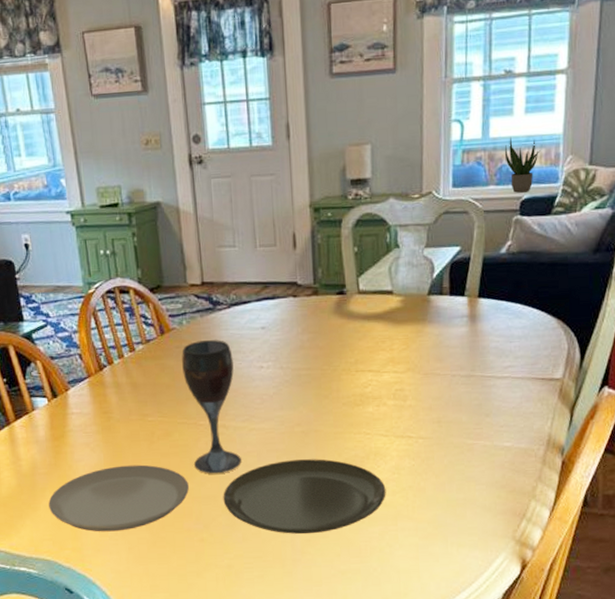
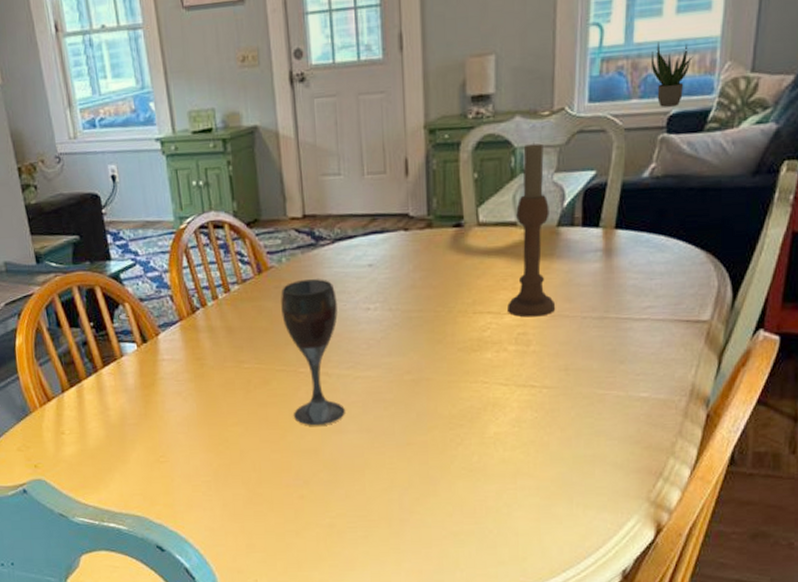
plate: present [48,464,189,532] -> none [138,415,288,487]
plate: present [223,459,386,534] -> none [324,410,505,492]
candlestick: none [386,221,429,375] -> present [507,142,556,317]

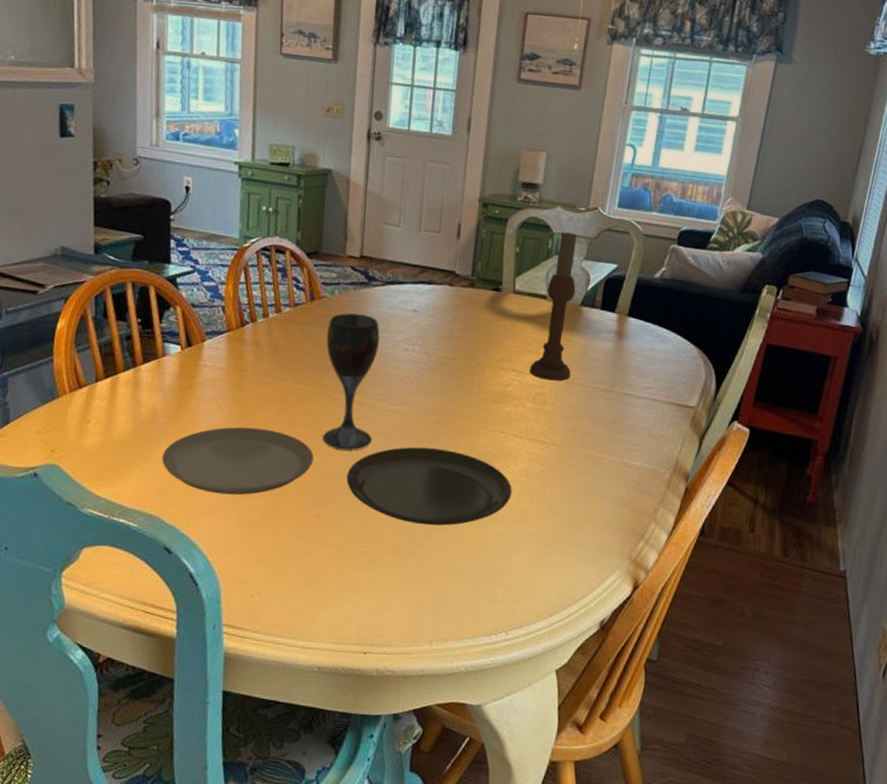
plate: none [138,415,288,487] -> present [162,427,314,495]
plate: none [324,410,505,492] -> present [346,446,512,526]
potted plant: present [650,42,693,108] -> none [670,170,704,225]

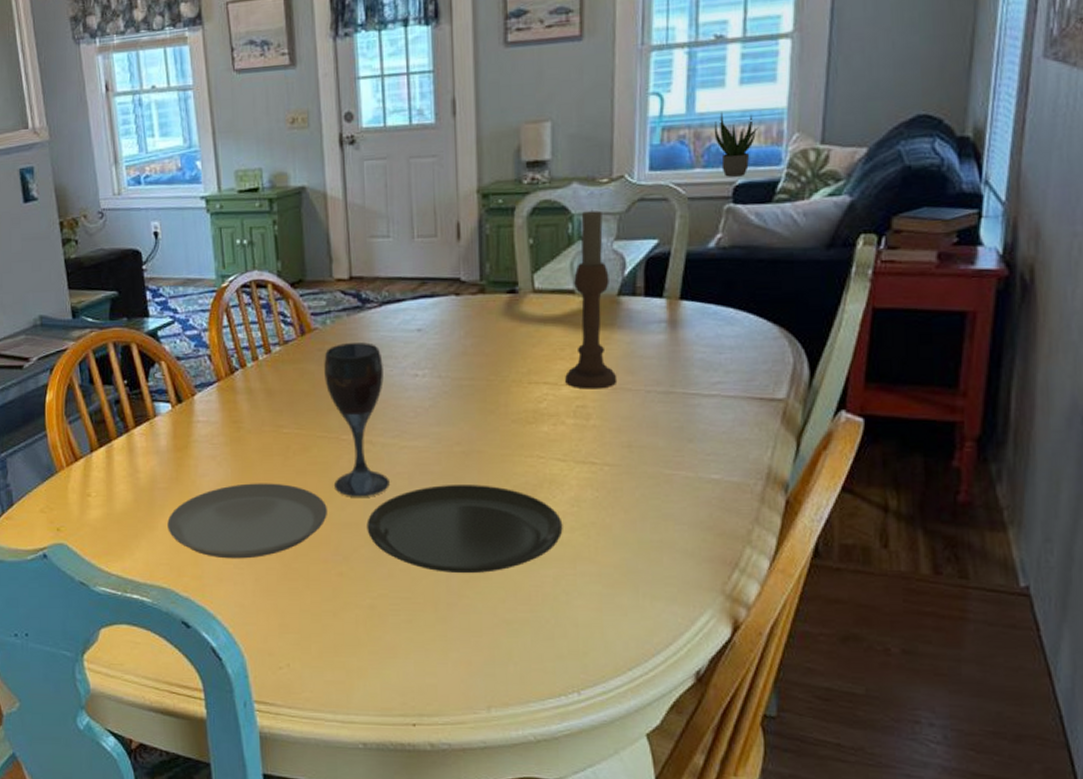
potted plant: none [670,170,704,225] -> present [713,112,759,178]

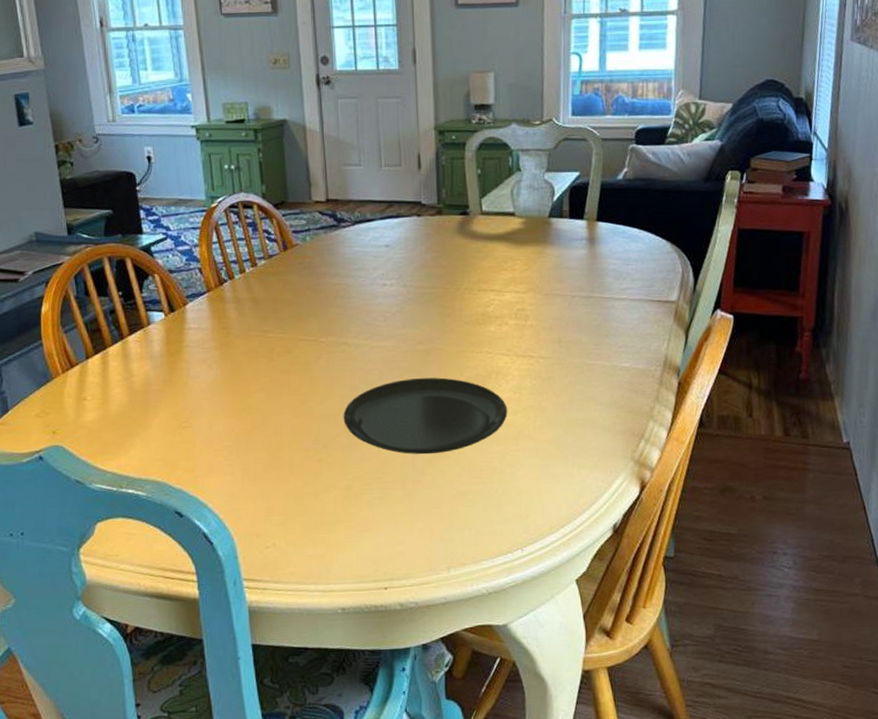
plate: present [167,483,327,559] -> none [161,382,308,452]
cup: present [324,341,389,497] -> none [304,256,363,392]
candlestick: present [565,209,618,389] -> none [508,146,549,295]
potted plant: present [713,112,759,178] -> none [620,71,654,124]

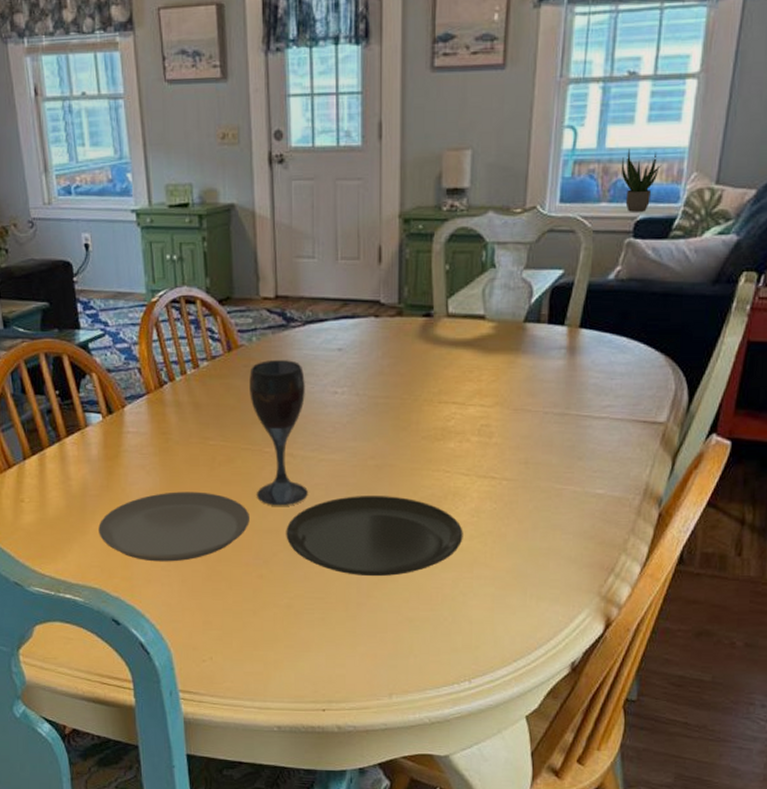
plate: none [161,382,308,452] -> present [98,491,249,562]
cup: none [304,256,363,392] -> present [249,359,308,506]
potted plant: none [620,71,654,124] -> present [621,148,662,214]

